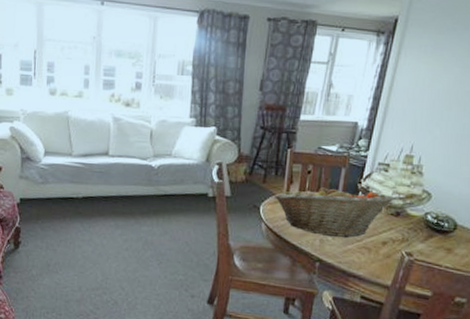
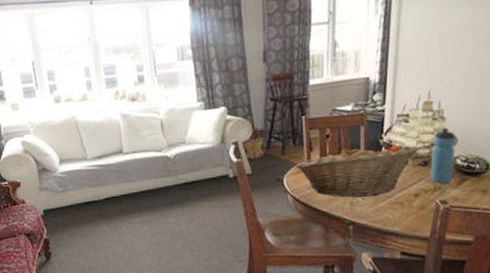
water bottle: none [401,182,430,236] -> present [430,127,456,183]

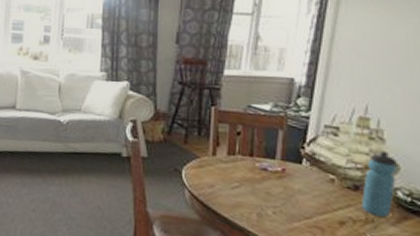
fruit basket: present [295,145,419,198] -> none [197,148,350,214]

